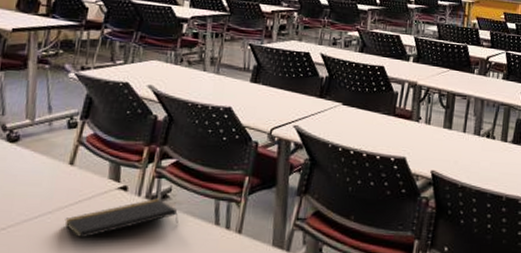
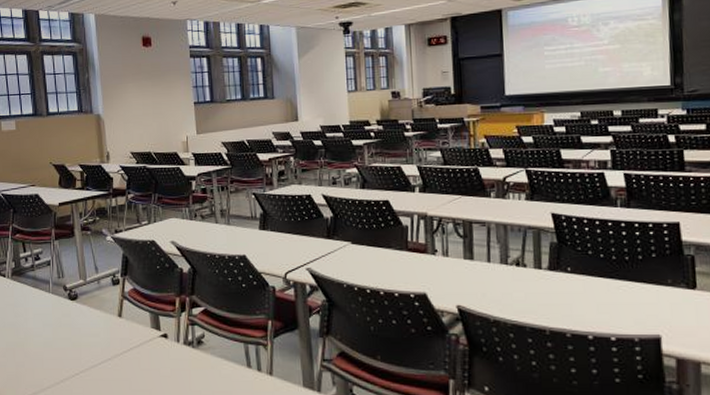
notepad: present [64,198,179,239] -> none [122,344,215,382]

